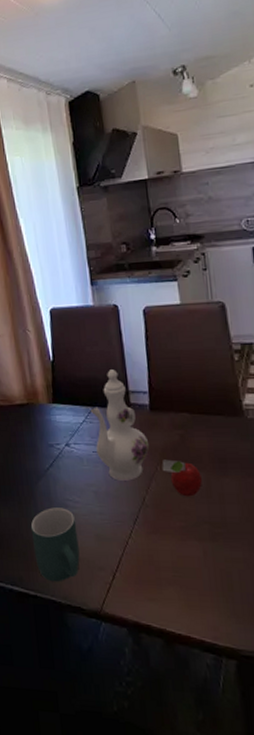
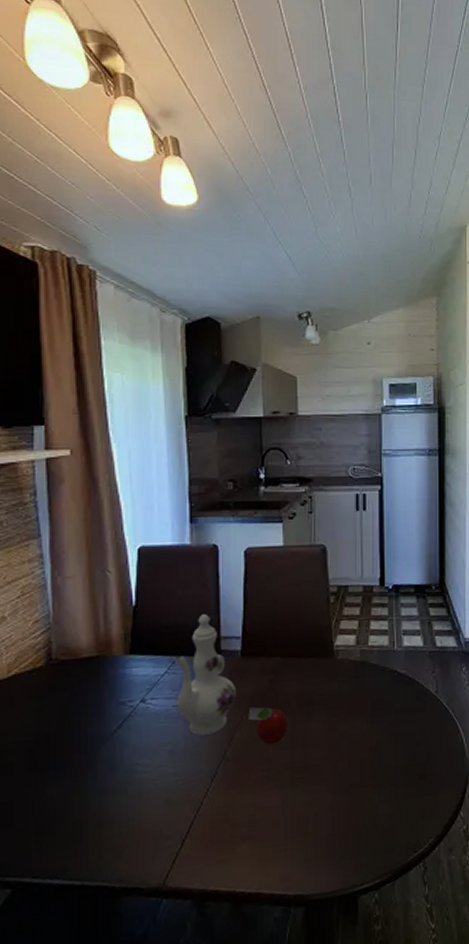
mug: present [30,507,80,582] -> none [84,774,144,865]

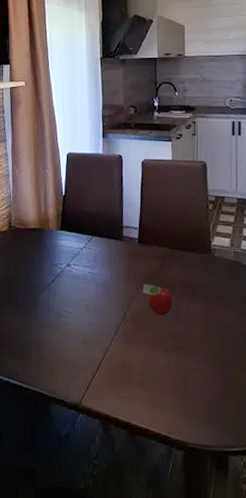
ewer: present [174,614,237,736] -> none [90,207,135,299]

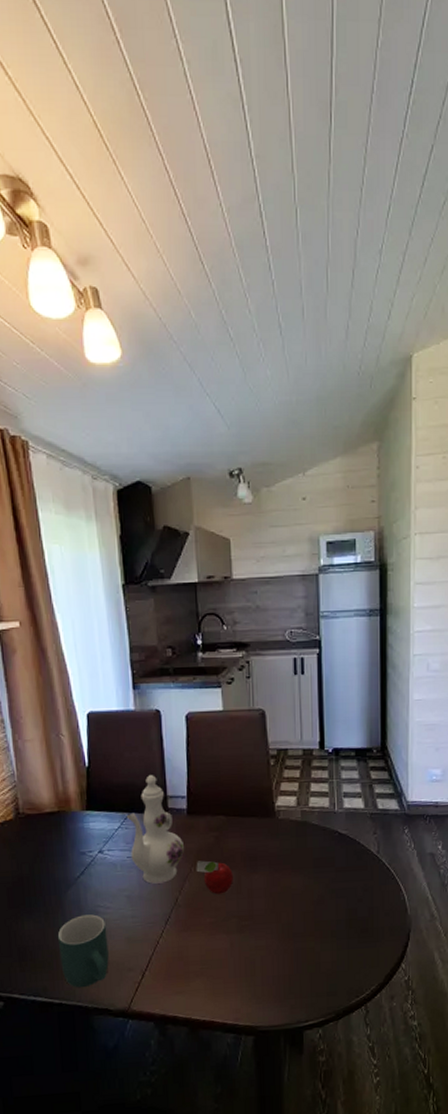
mug: none [30,316,68,378] -> present [57,914,109,988]
ewer: none [90,207,135,299] -> present [126,775,185,884]

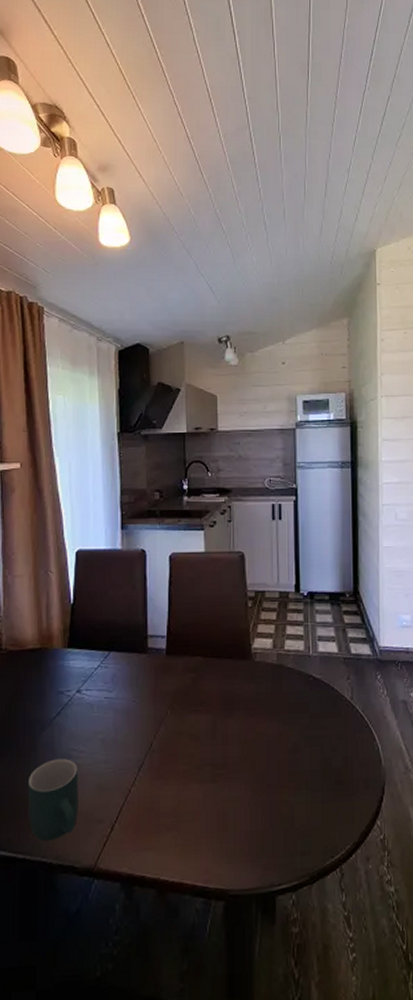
ewer: present [126,775,185,884] -> none [106,614,162,727]
fruit: present [196,859,233,895] -> none [172,702,208,740]

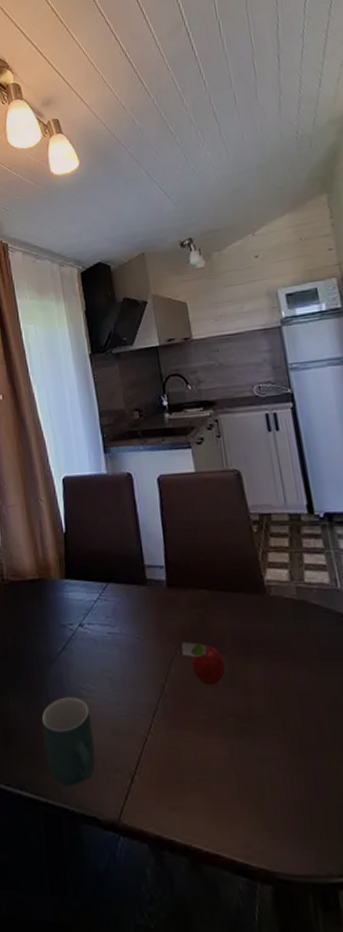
fruit: none [172,702,208,740] -> present [181,642,225,685]

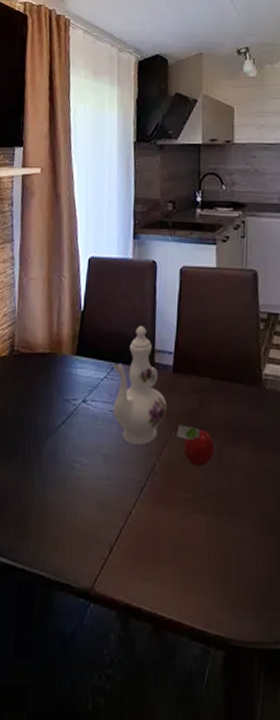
mug: present [41,697,95,787] -> none [29,469,80,555]
ewer: none [104,542,168,666] -> present [113,326,168,445]

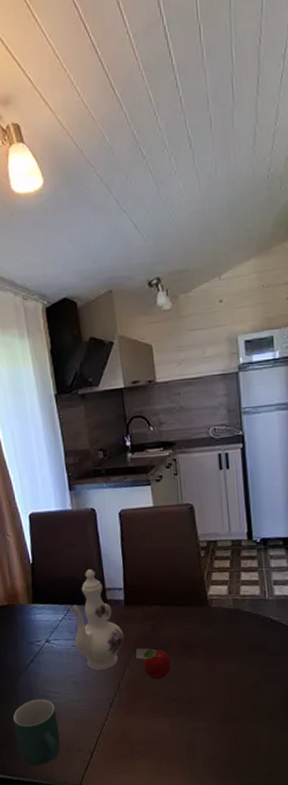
mug: none [29,469,80,555] -> present [12,699,60,766]

